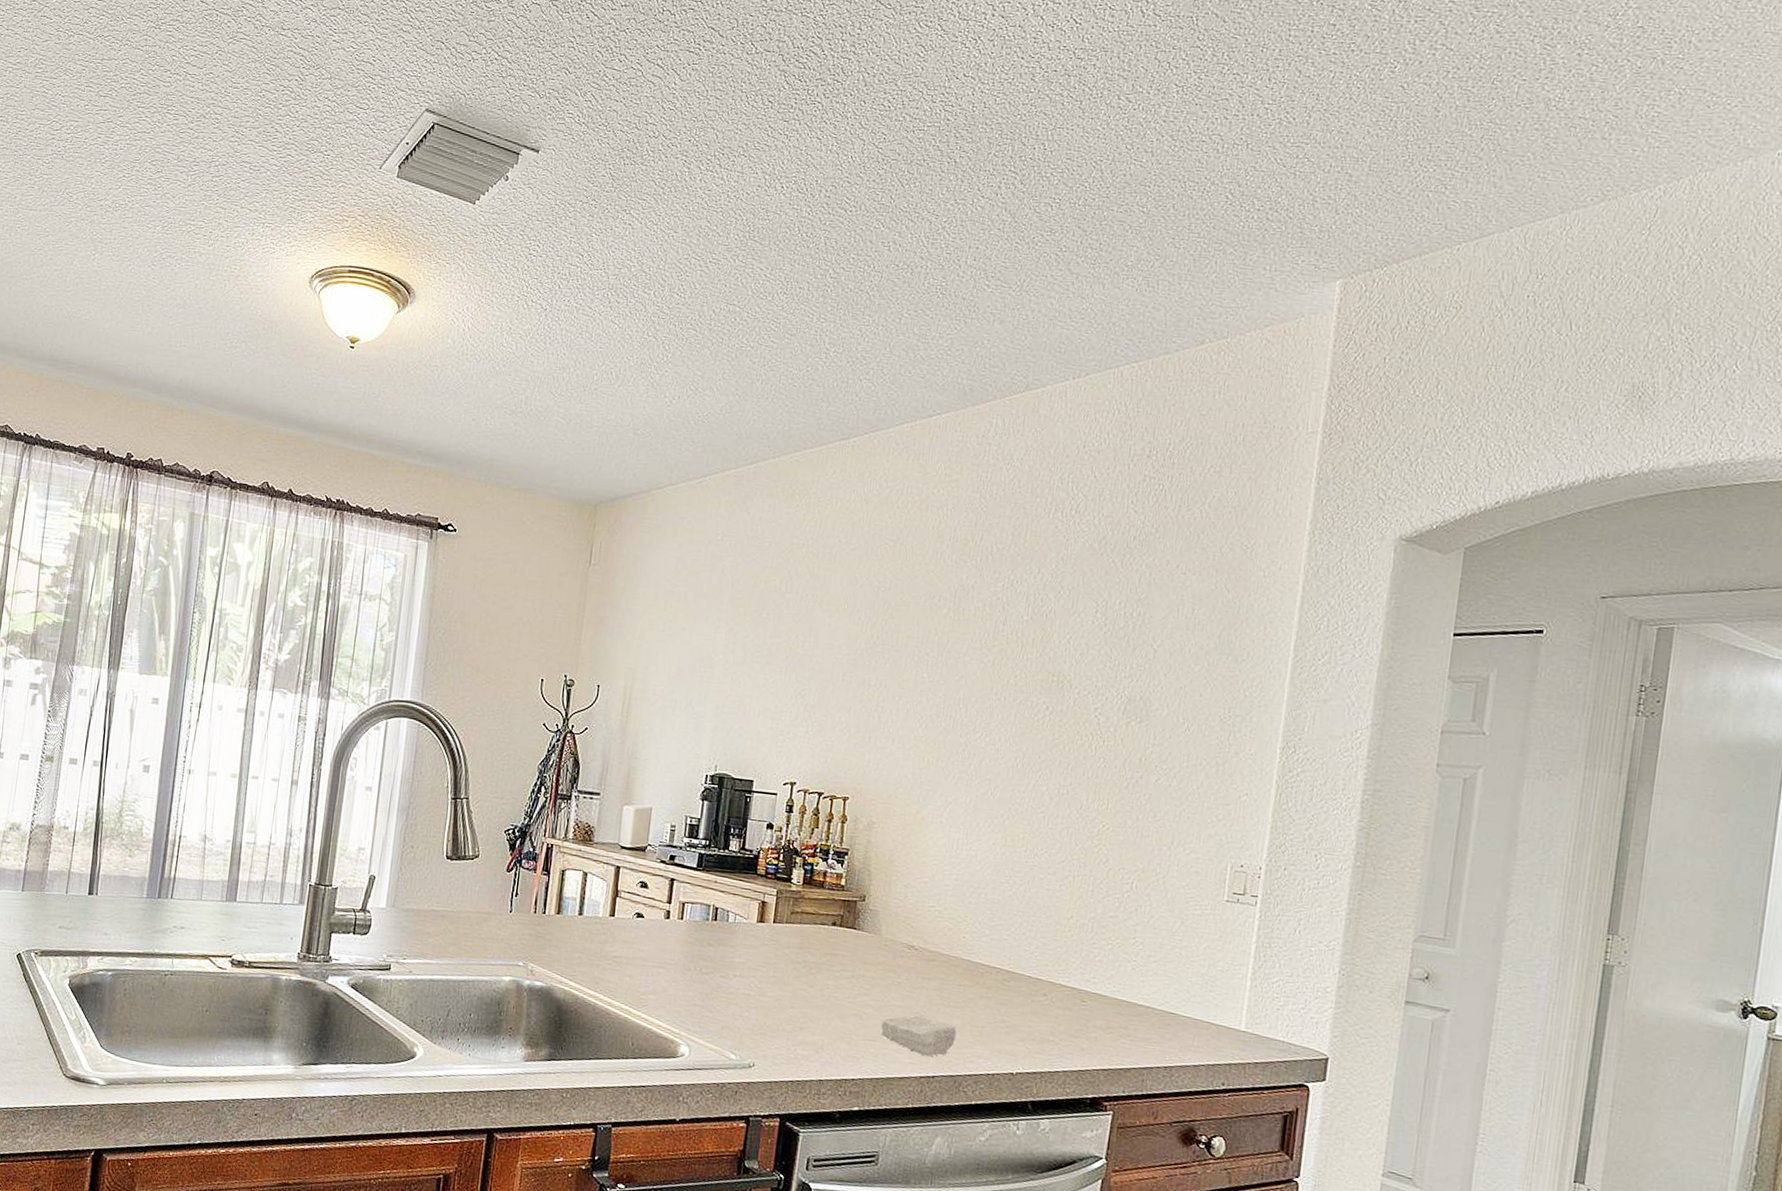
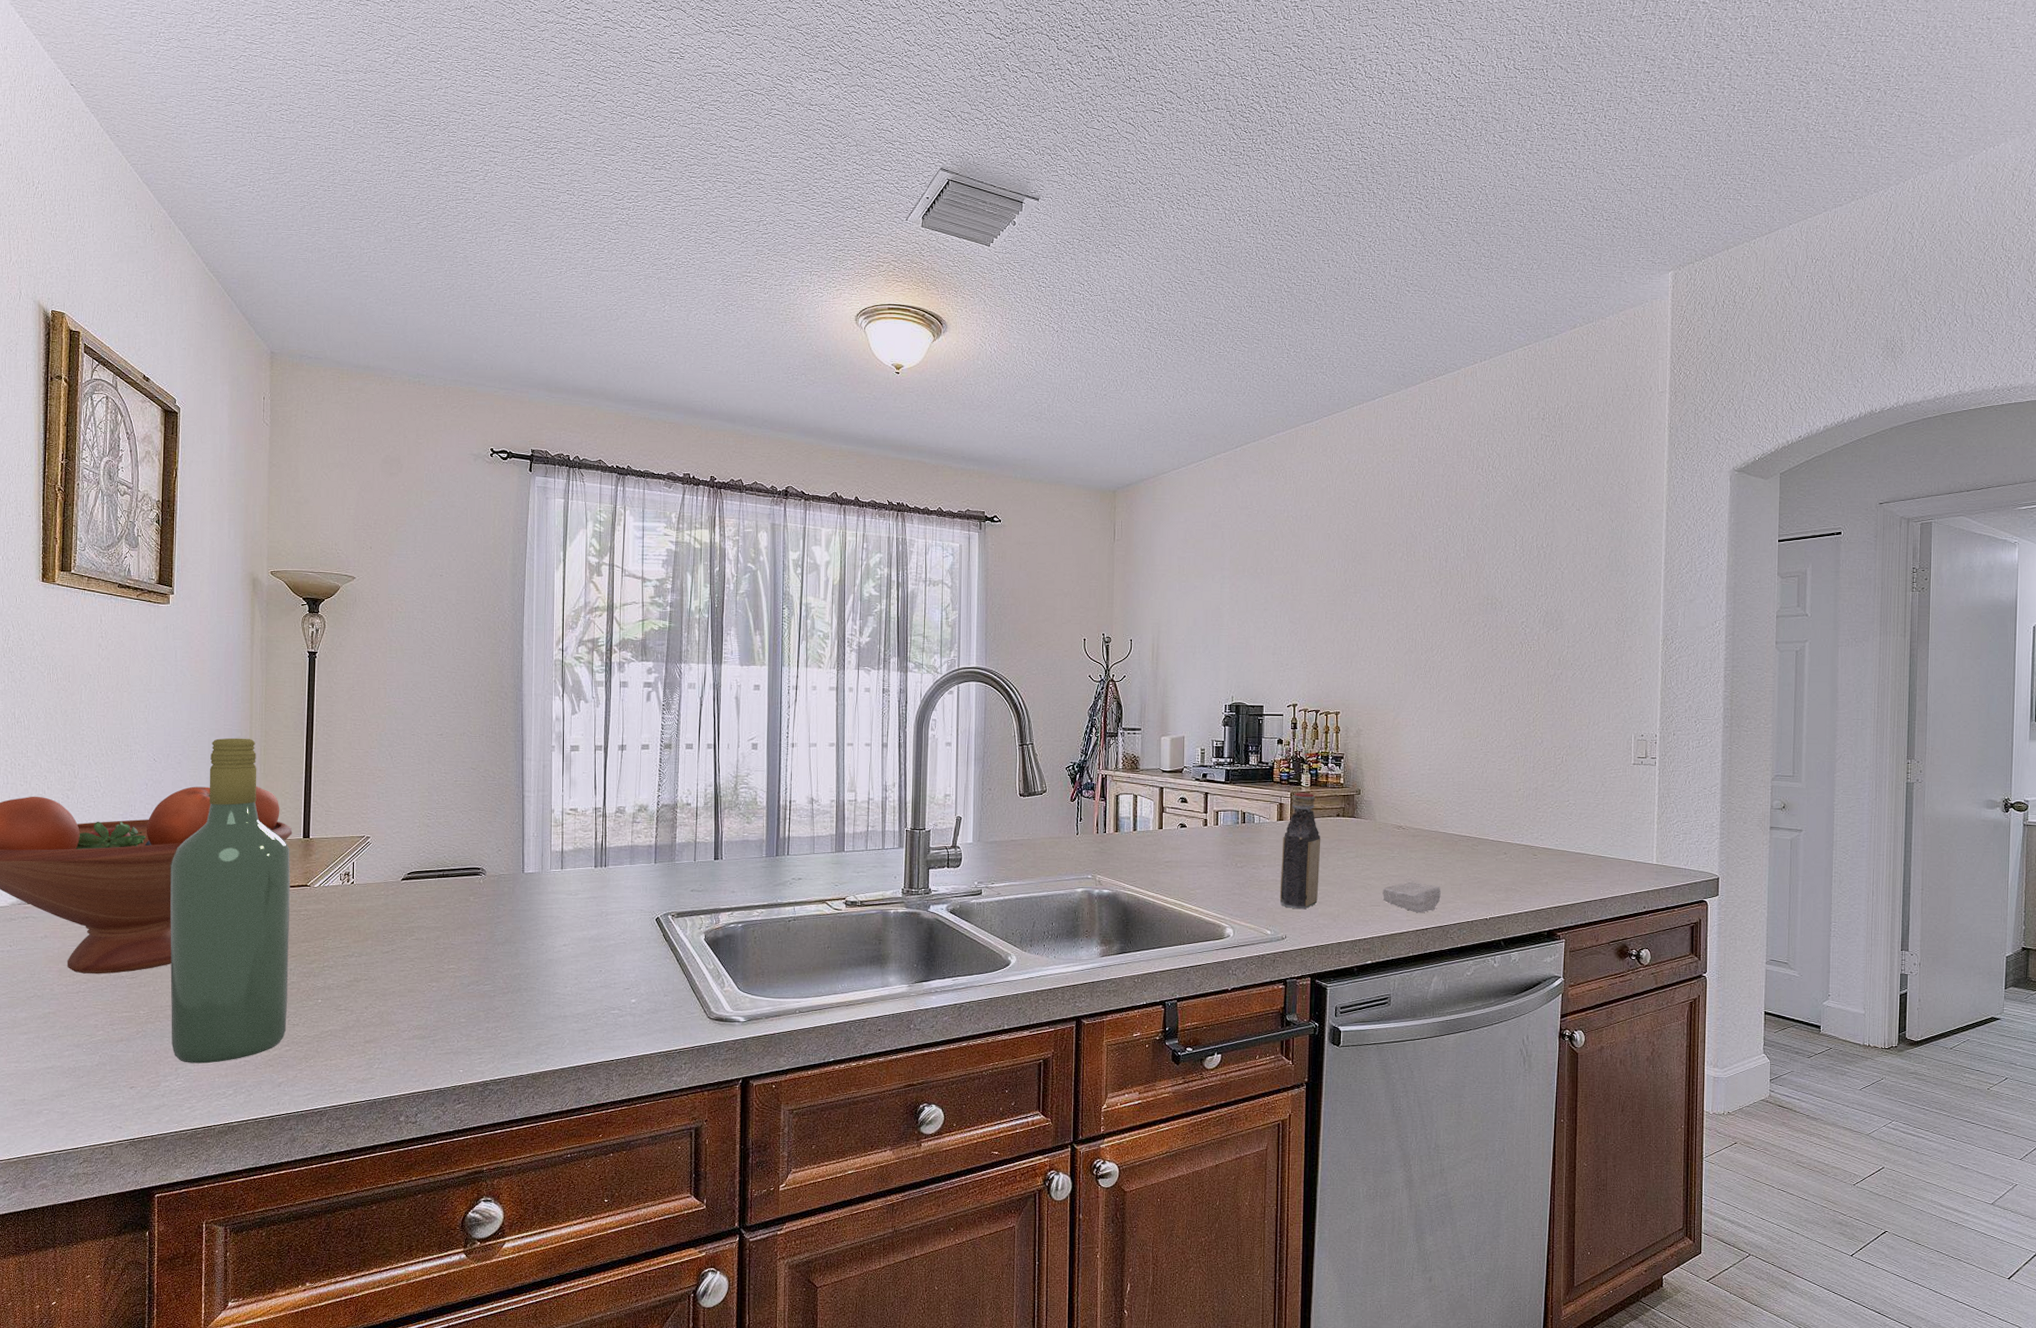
bottle: none [750,890,810,1034] -> present [1279,793,1321,910]

